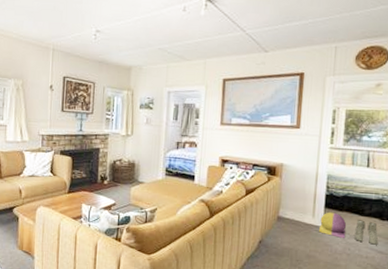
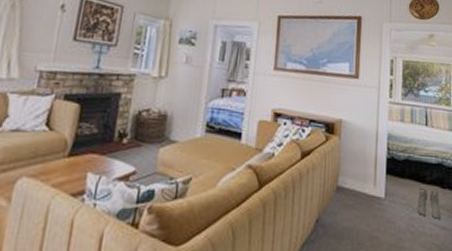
ball: present [318,212,347,239] -> none [380,179,409,213]

